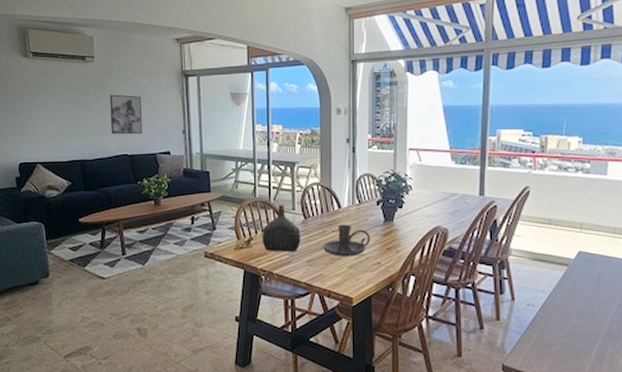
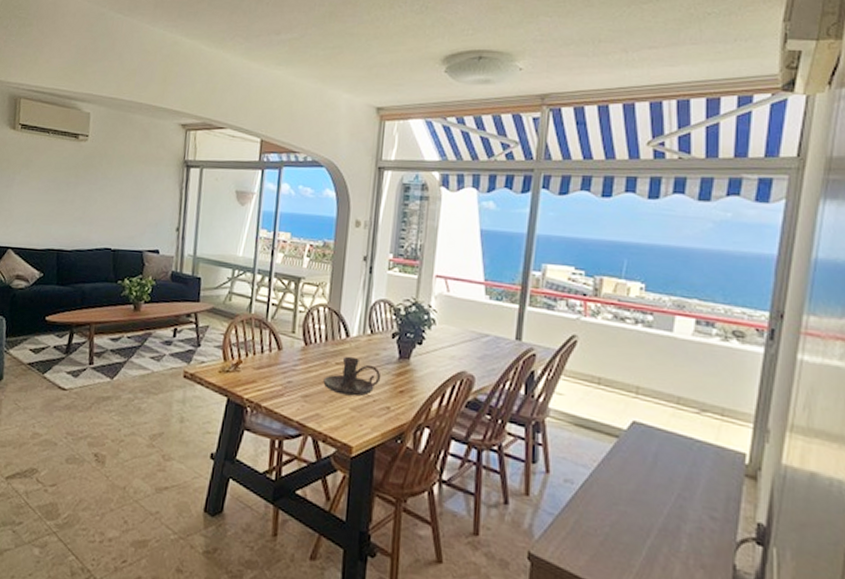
wall art: present [109,94,142,135] -> none [95,179,135,228]
water jug: present [262,203,301,251] -> none [252,324,299,382]

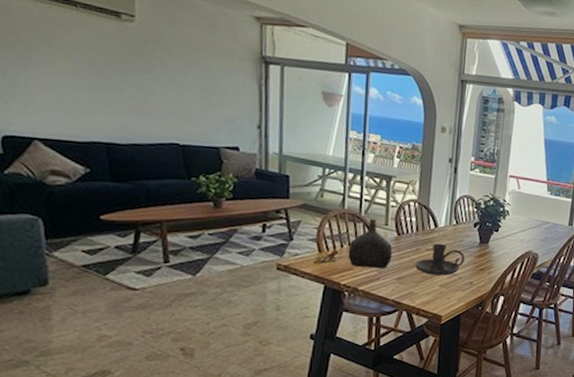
water jug: none [252,324,299,382] -> present [348,218,393,268]

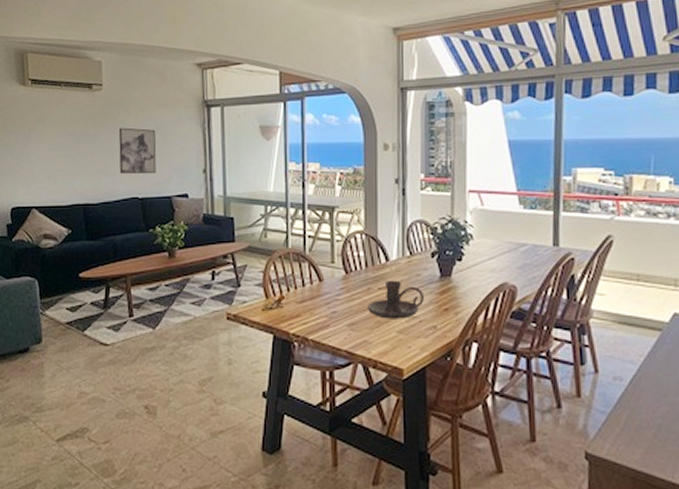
wall art: none [155,67,203,123] -> present [118,127,157,174]
water jug: present [348,218,393,268] -> none [295,255,342,312]

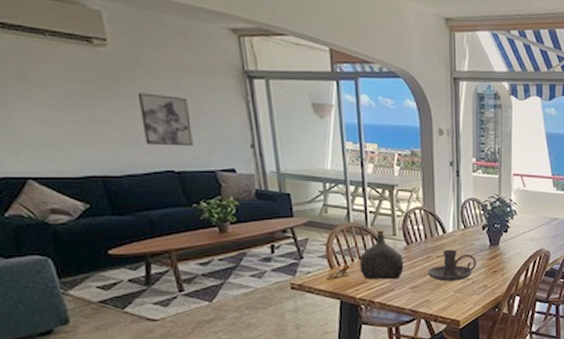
water jug: none [295,255,342,312] -> present [359,229,404,279]

